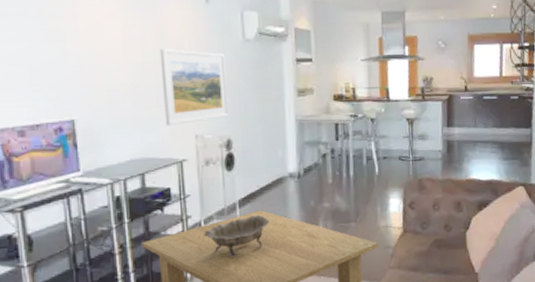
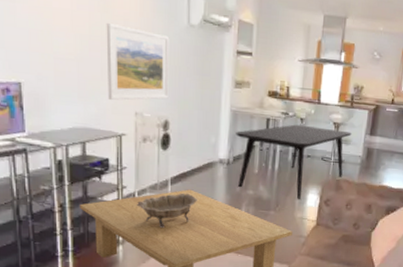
dining table: none [304,125,428,206] -> present [236,124,352,199]

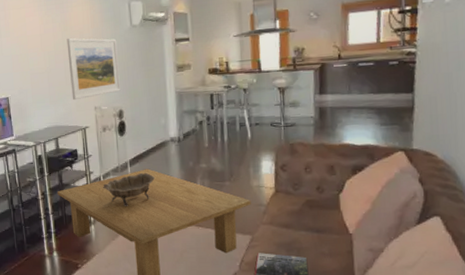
dining table: present [236,124,352,199] -> none [183,94,299,168]

